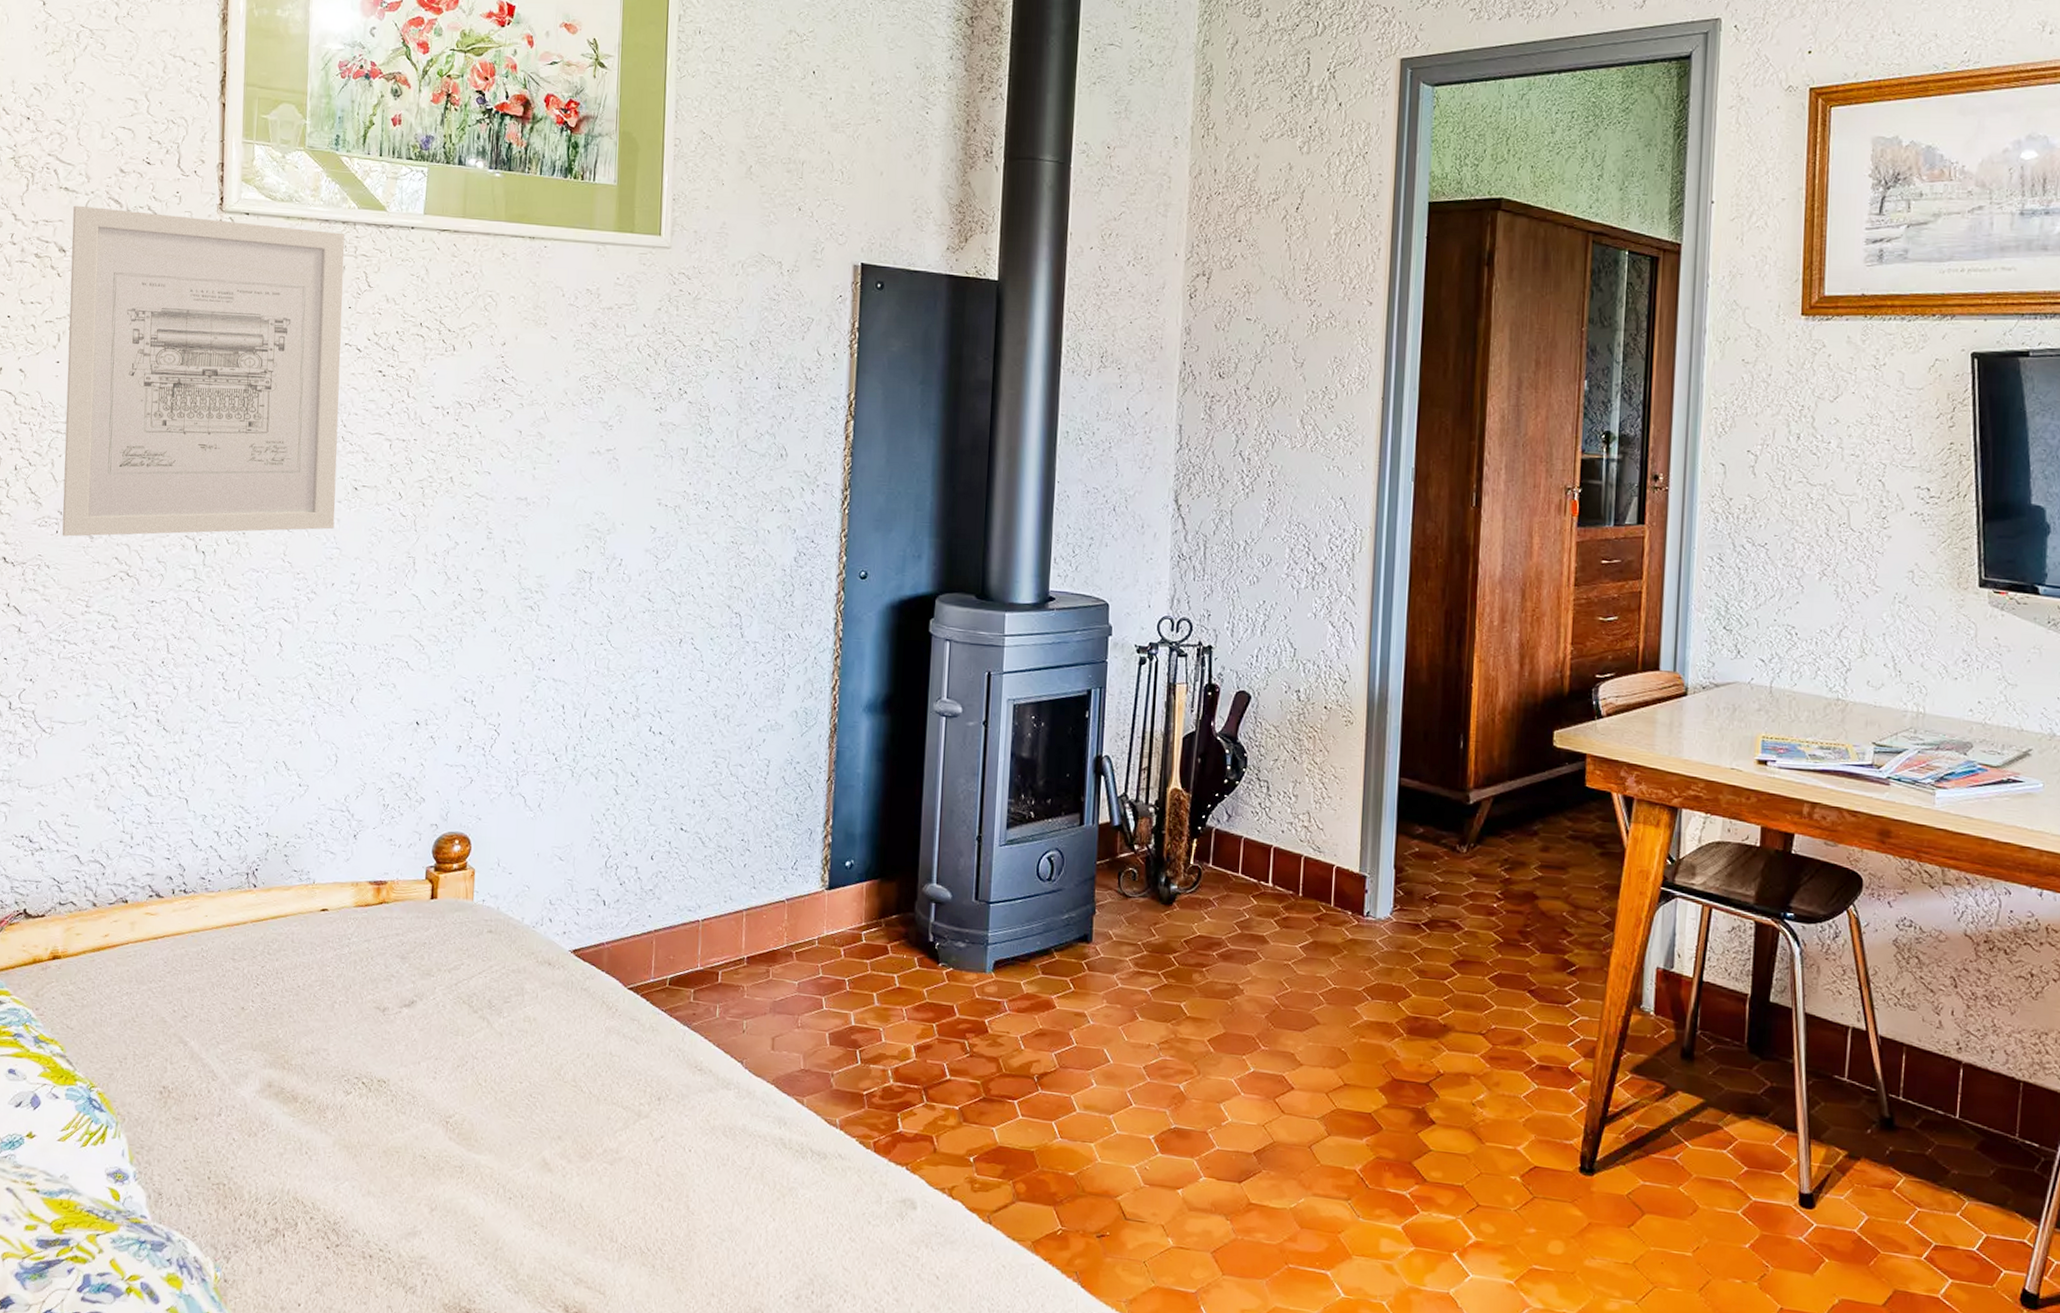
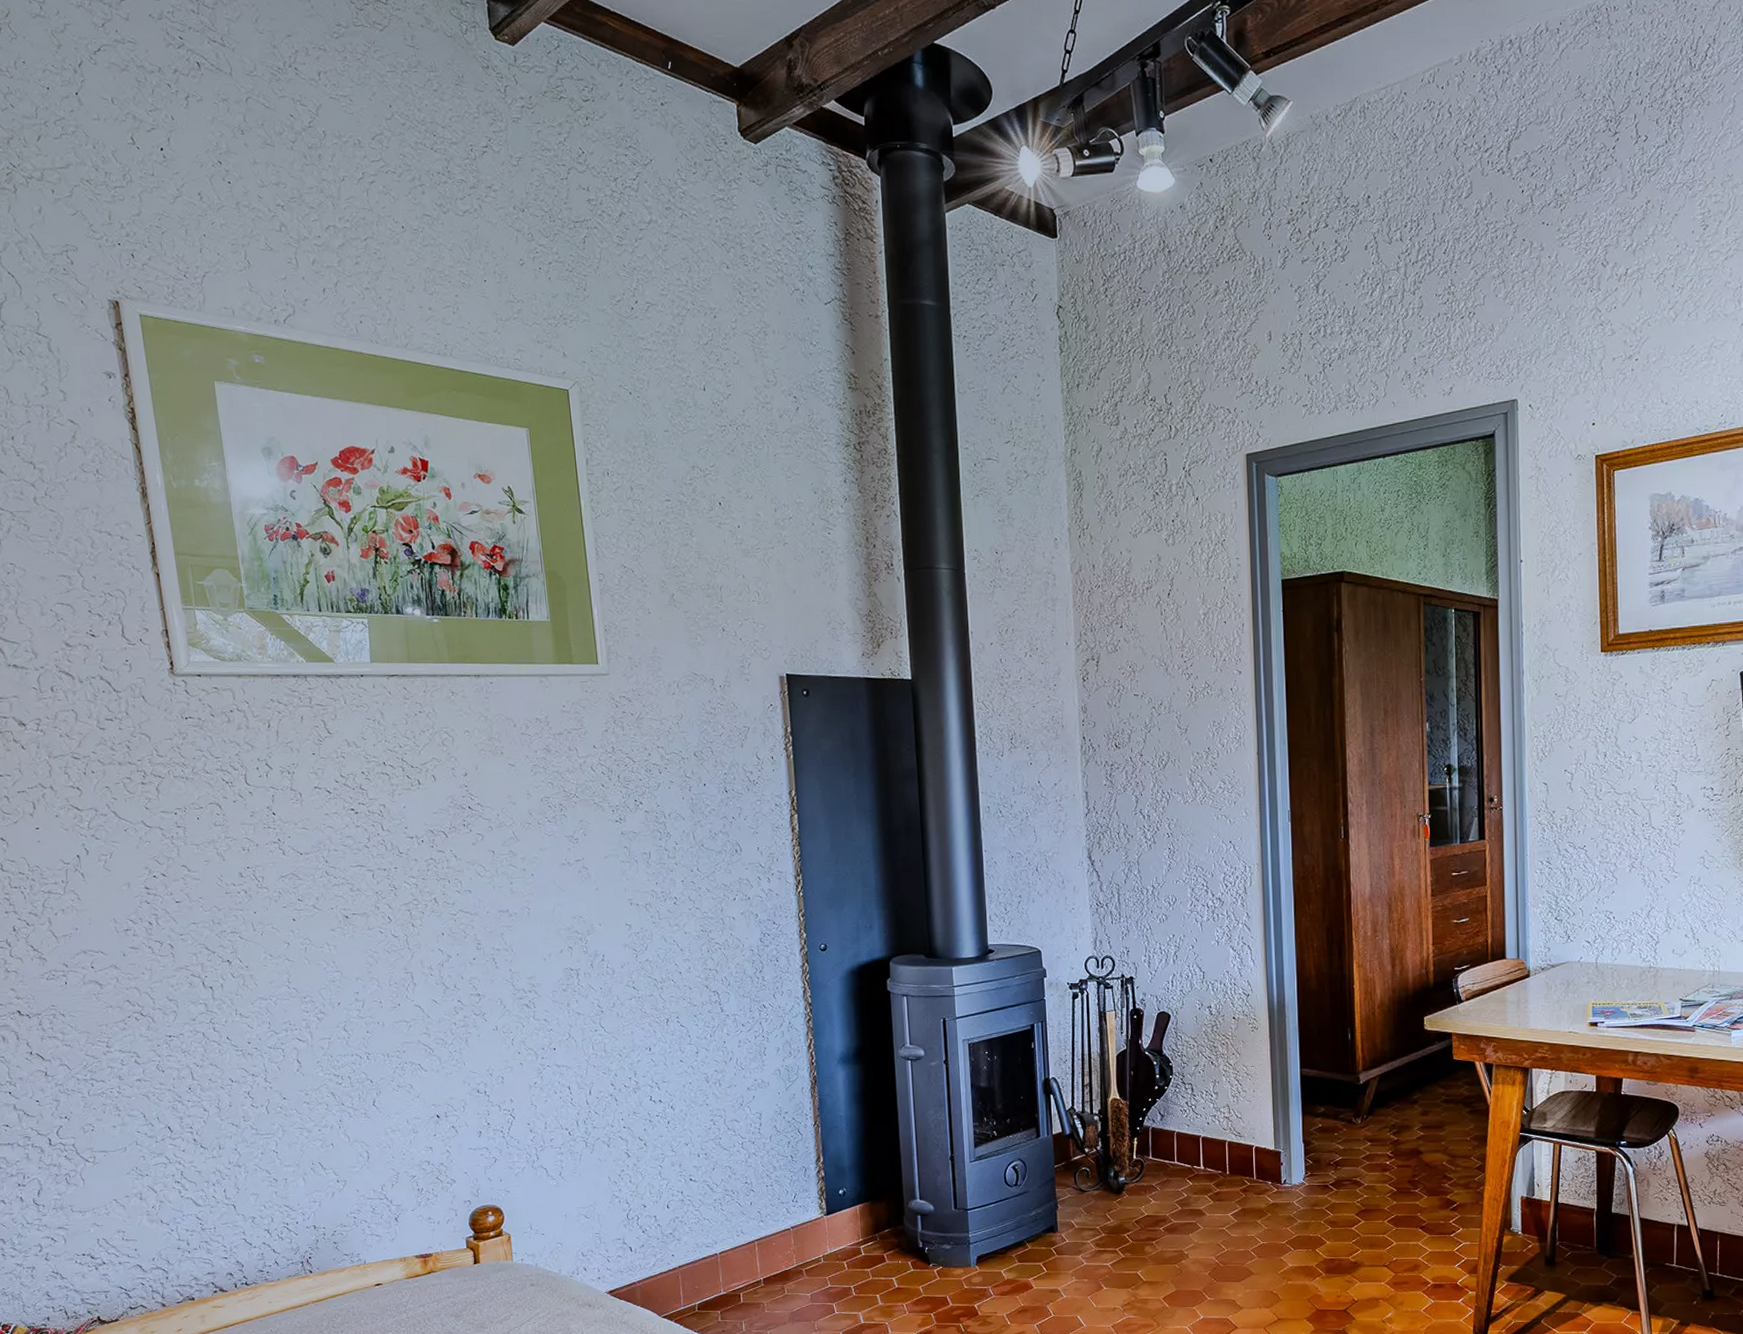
wall art: present [62,205,344,537] -> none [25,680,332,986]

